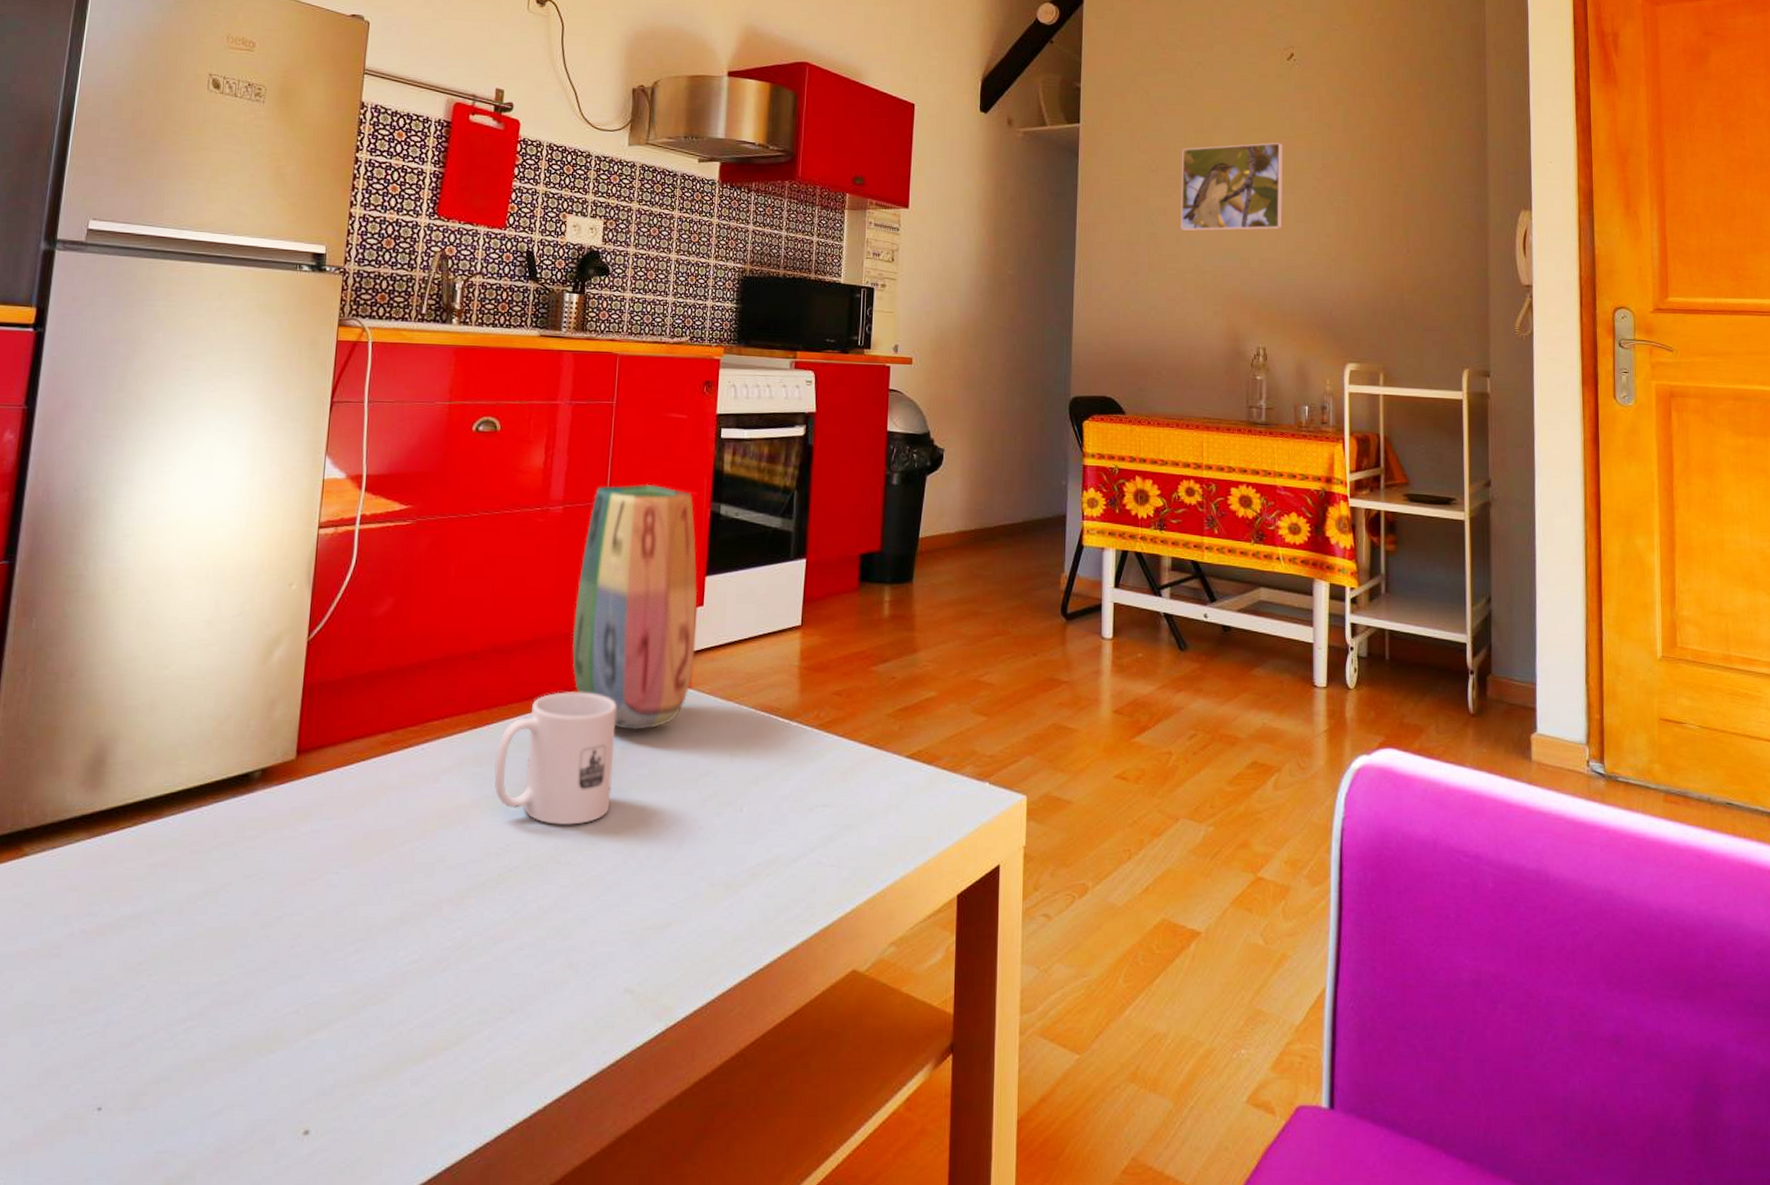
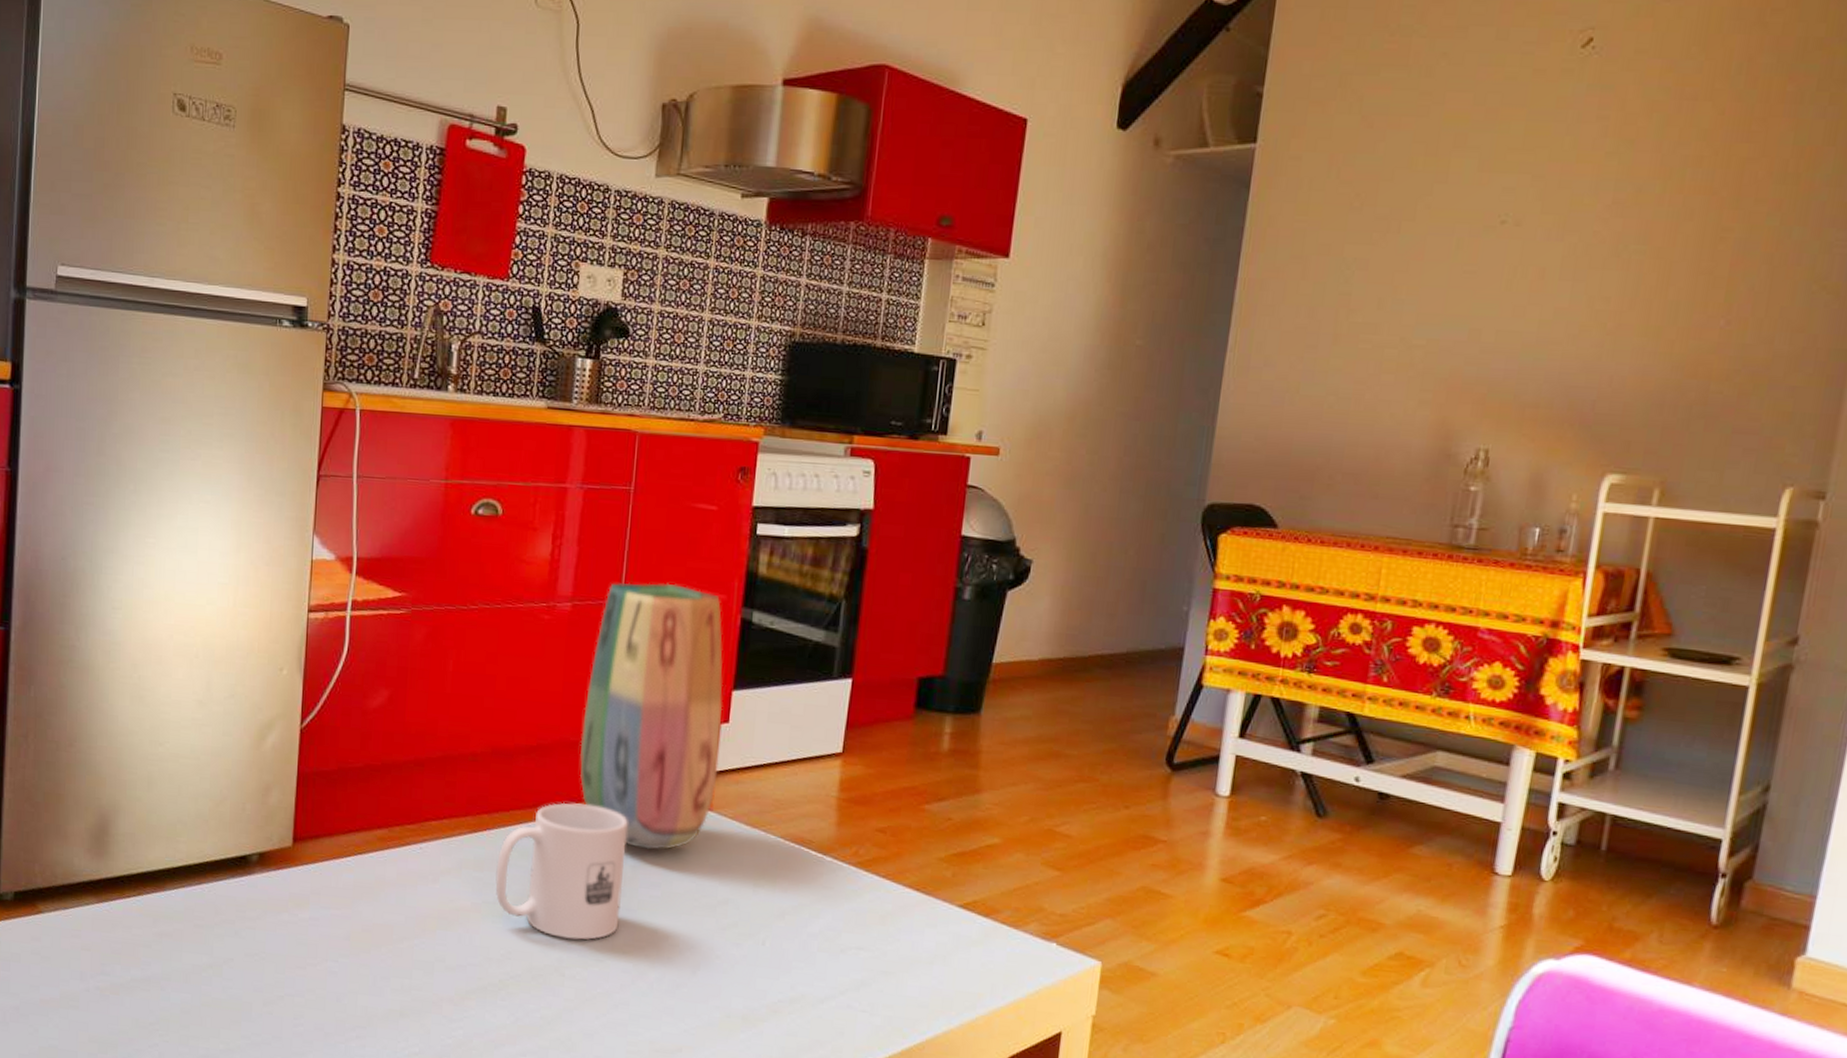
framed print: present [1181,142,1283,231] -> none [1386,167,1557,292]

